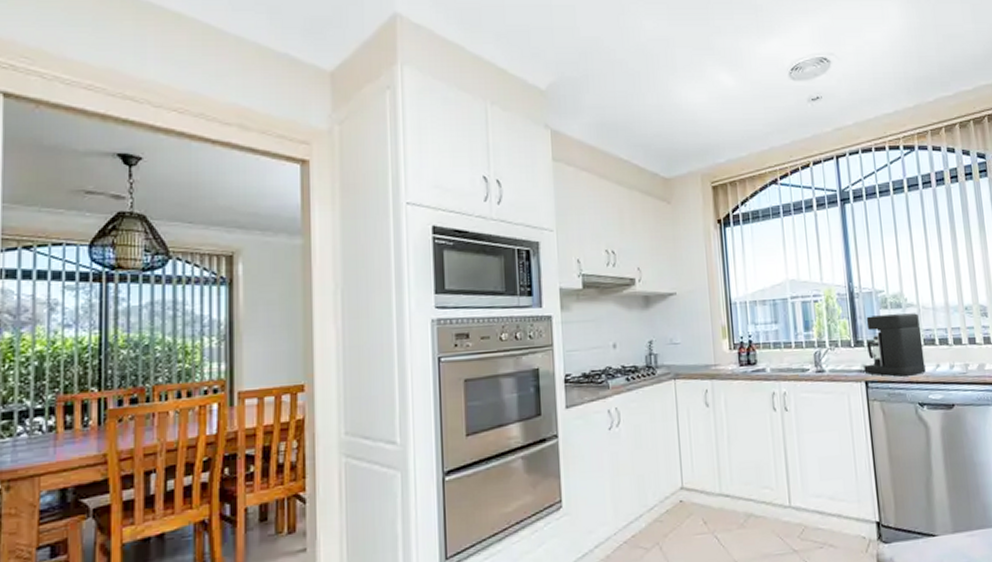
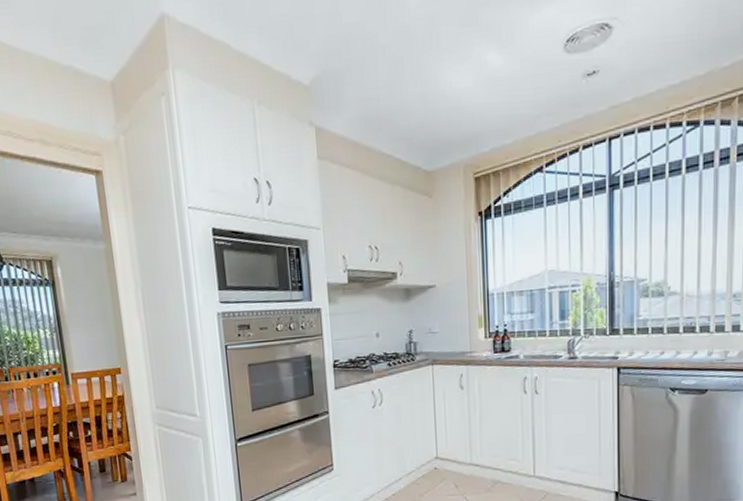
coffee maker: present [864,313,926,377] -> none [617,301,682,363]

